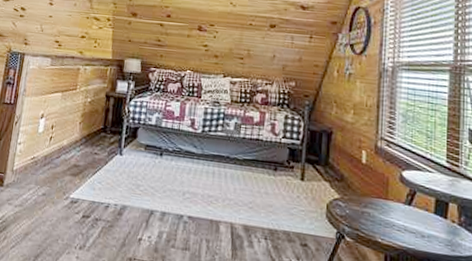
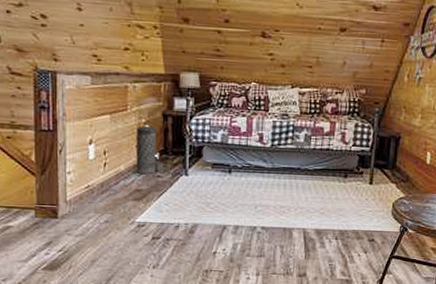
canister: none [77,104,102,152] -> present [136,125,164,175]

